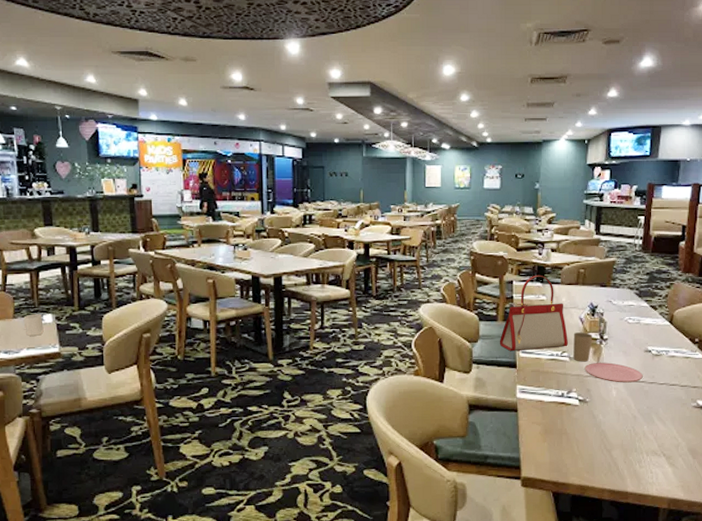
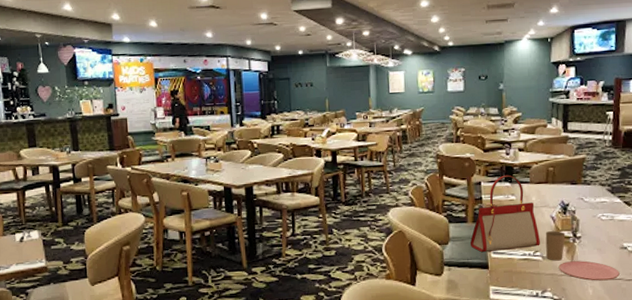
cup: present [23,314,44,336] -> none [12,231,31,252]

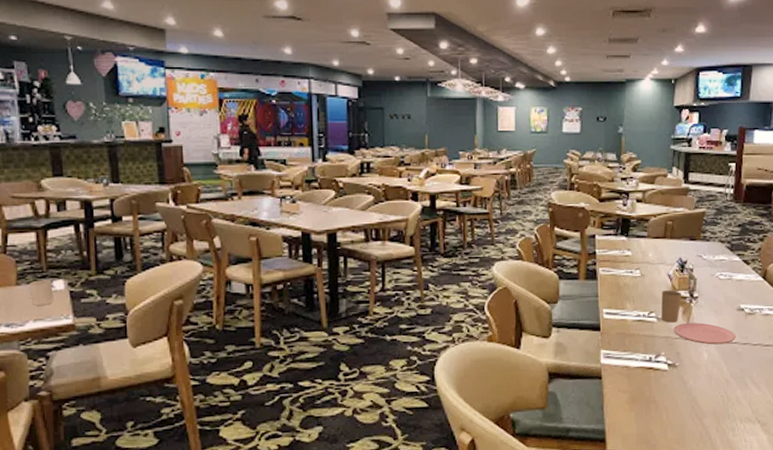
cup: none [12,231,31,252] -> present [28,279,54,306]
handbag: present [470,175,540,253] -> none [581,228,656,313]

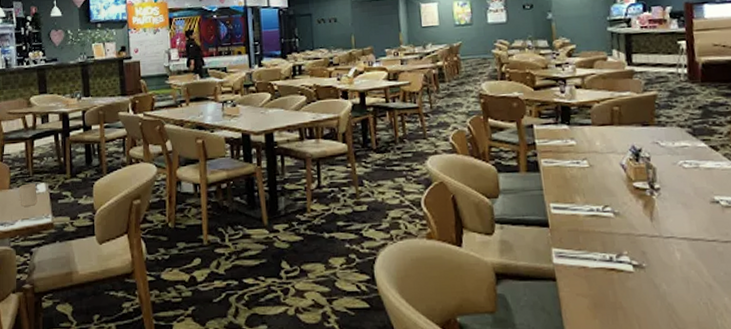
cup: present [661,290,682,323] -> none [615,181,641,218]
plate: present [673,323,736,345] -> none [635,217,713,243]

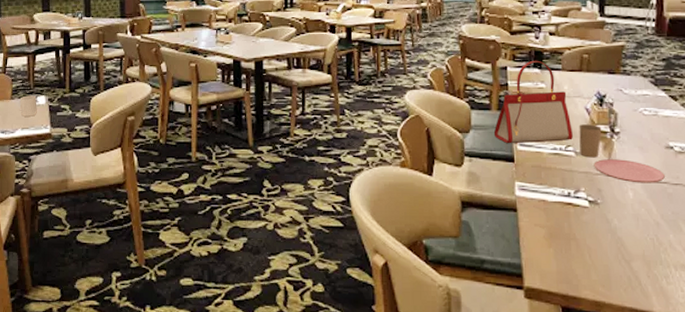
handbag: none [524,116,610,208] -> present [493,60,573,144]
cup: none [615,181,641,218] -> present [579,124,602,158]
plate: none [635,217,713,243] -> present [594,159,665,183]

